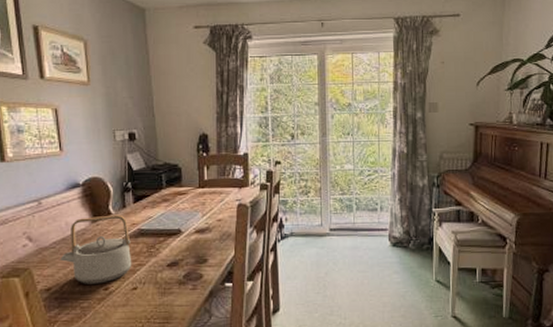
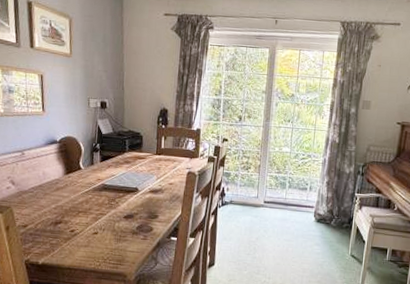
teapot: present [60,214,132,284] -> none [36,169,96,226]

